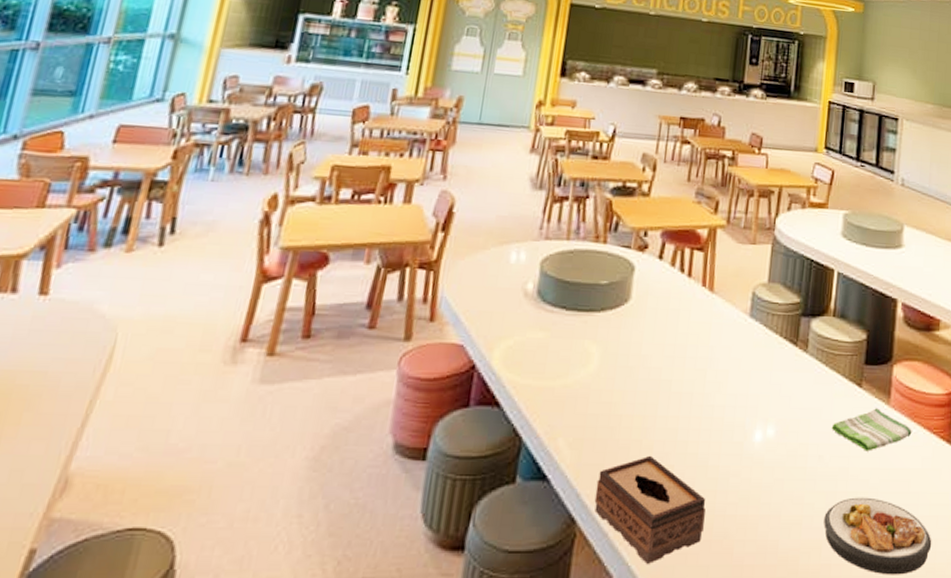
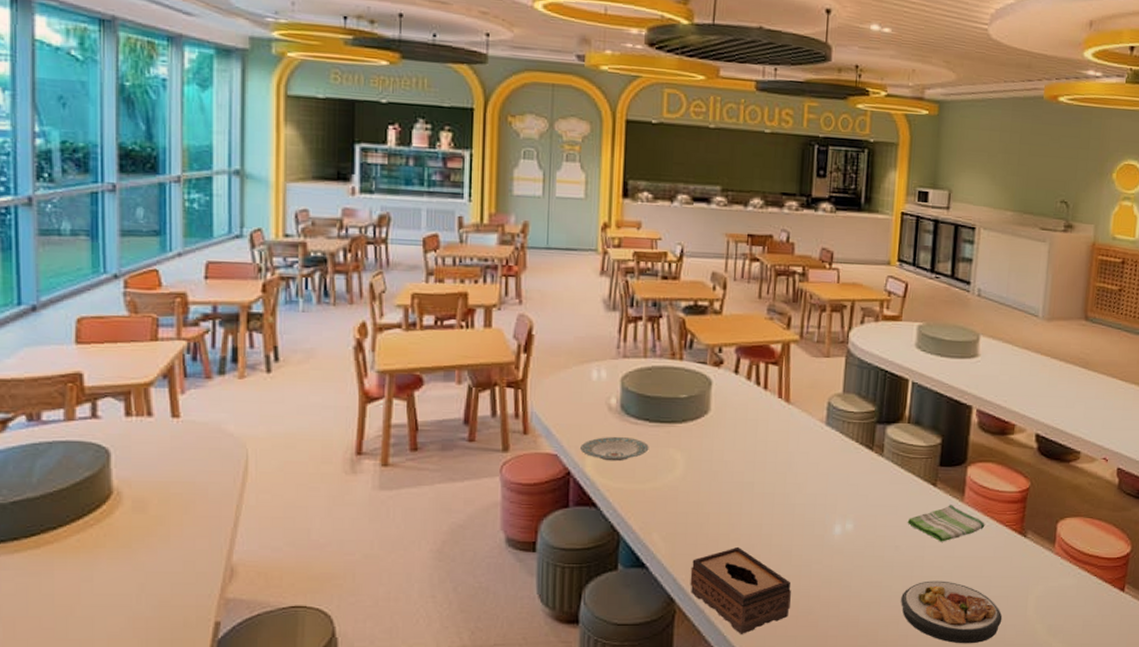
plate: none [489,325,563,354] -> present [580,436,649,462]

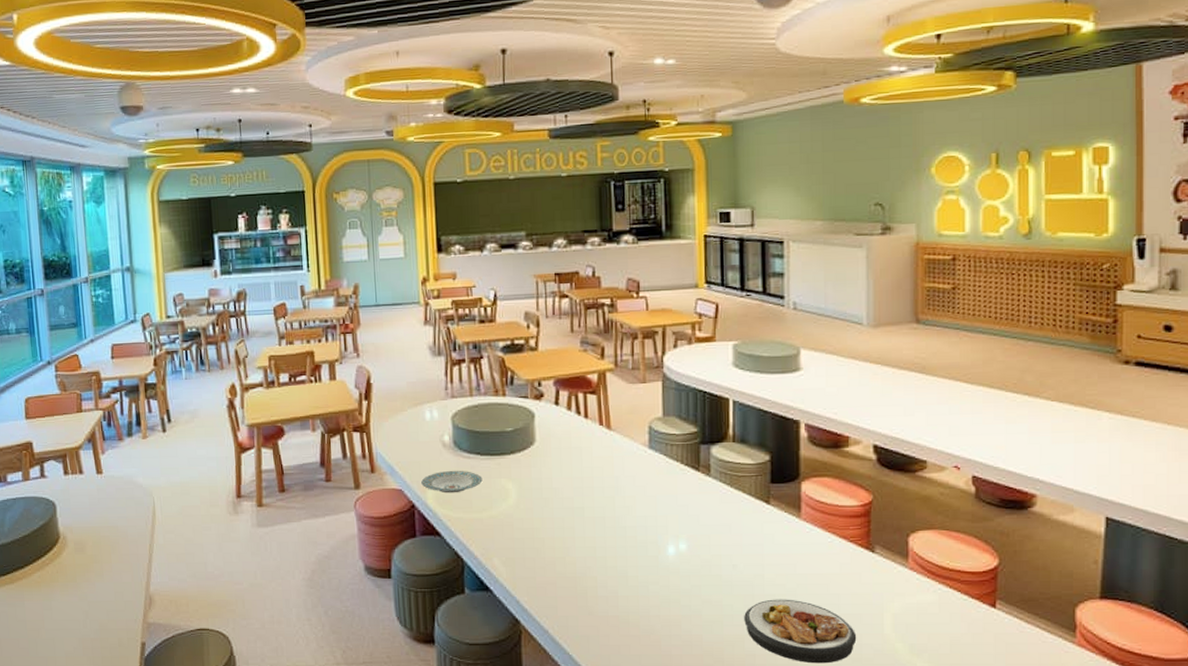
tissue box: present [690,546,791,634] -> none [532,569,631,653]
dish towel: present [907,505,985,542] -> none [742,522,827,560]

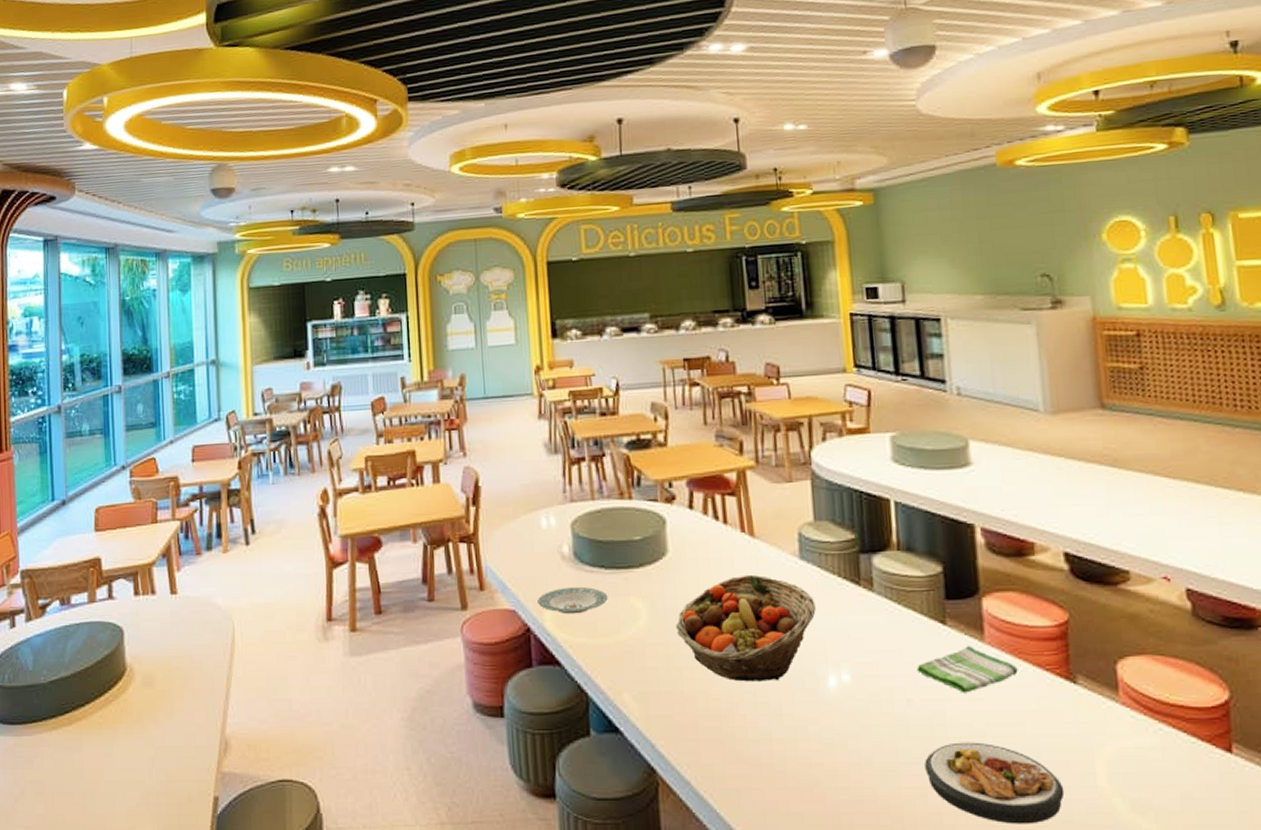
fruit basket: none [541,461,661,550] -> present [676,574,816,682]
dish towel: none [742,522,827,560] -> present [916,646,1018,693]

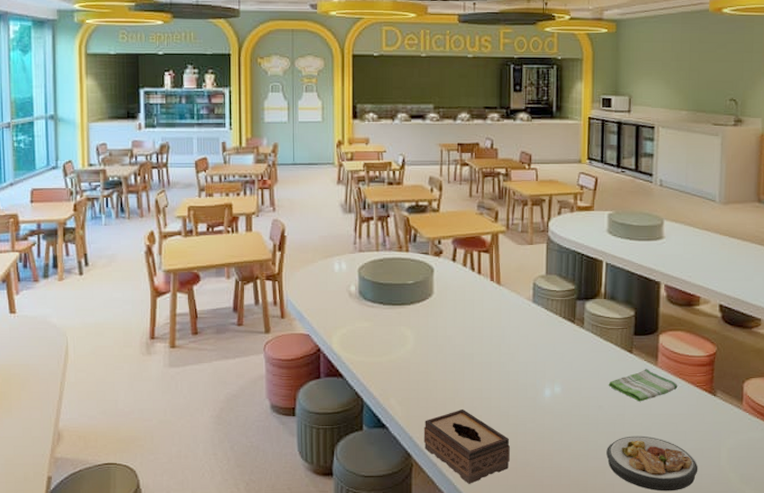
plate: present [538,586,608,615] -> none [328,317,384,339]
tissue box: none [669,705,789,811] -> present [423,408,510,484]
fruit basket: present [676,574,816,682] -> none [435,313,541,392]

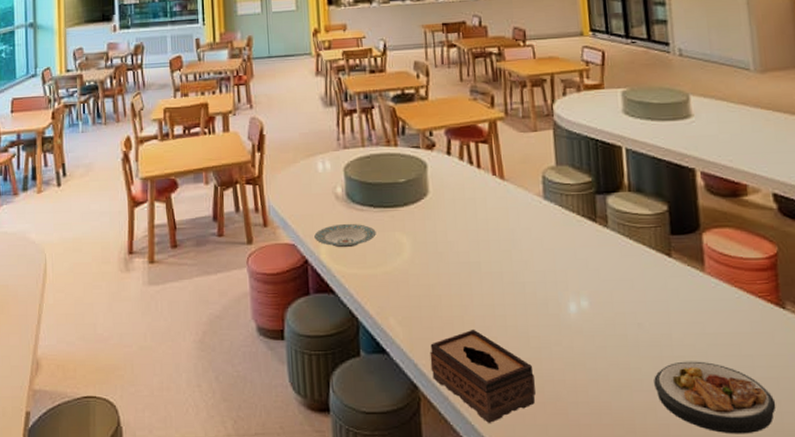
plate: none [328,317,384,339] -> present [314,223,376,248]
dish towel: present [608,369,678,402] -> none [646,276,735,318]

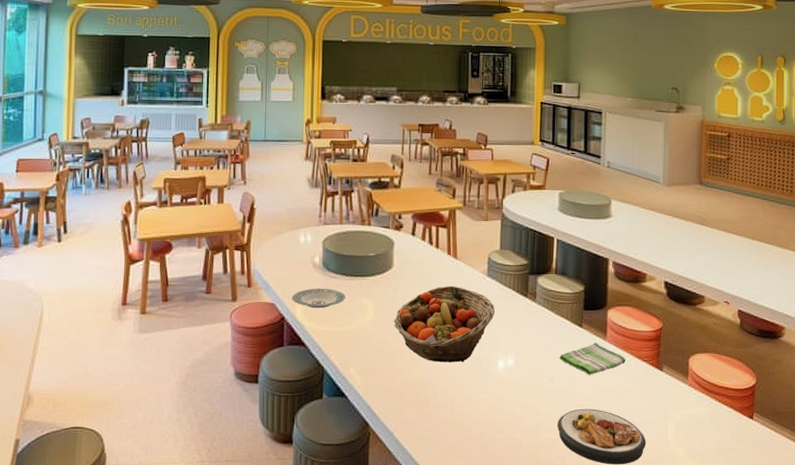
tissue box: present [430,329,535,423] -> none [381,379,464,454]
fruit basket: none [436,212,558,308] -> present [394,285,495,363]
dish towel: none [646,276,735,318] -> present [559,343,626,375]

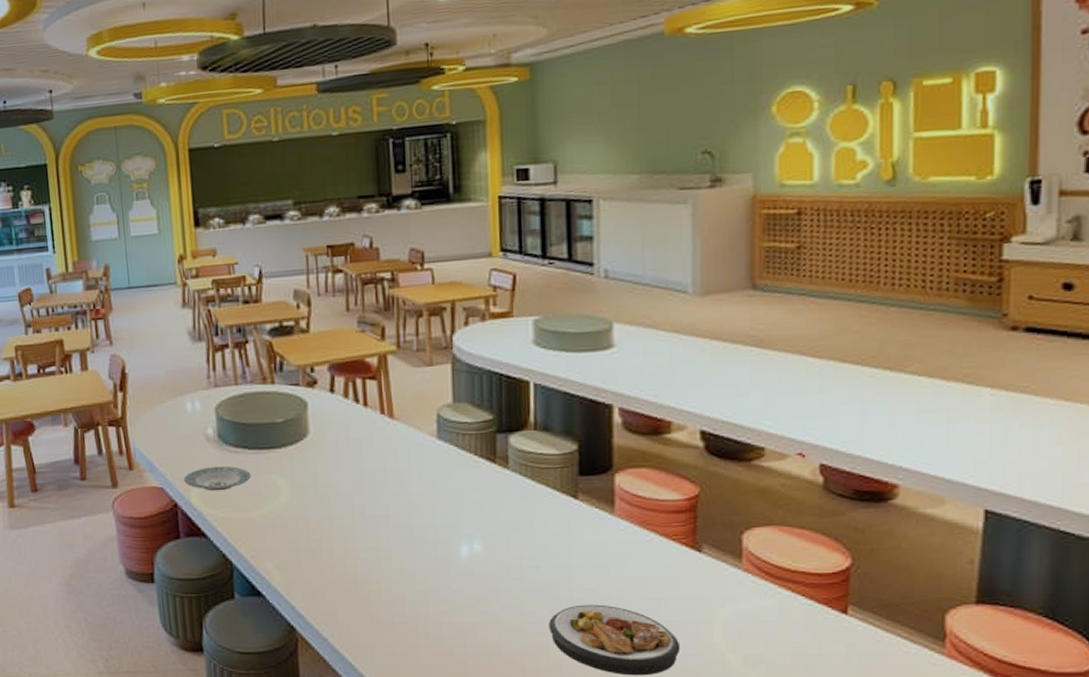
fruit basket: present [394,285,495,363] -> none [316,453,451,551]
dish towel: present [559,343,626,375] -> none [546,518,645,561]

